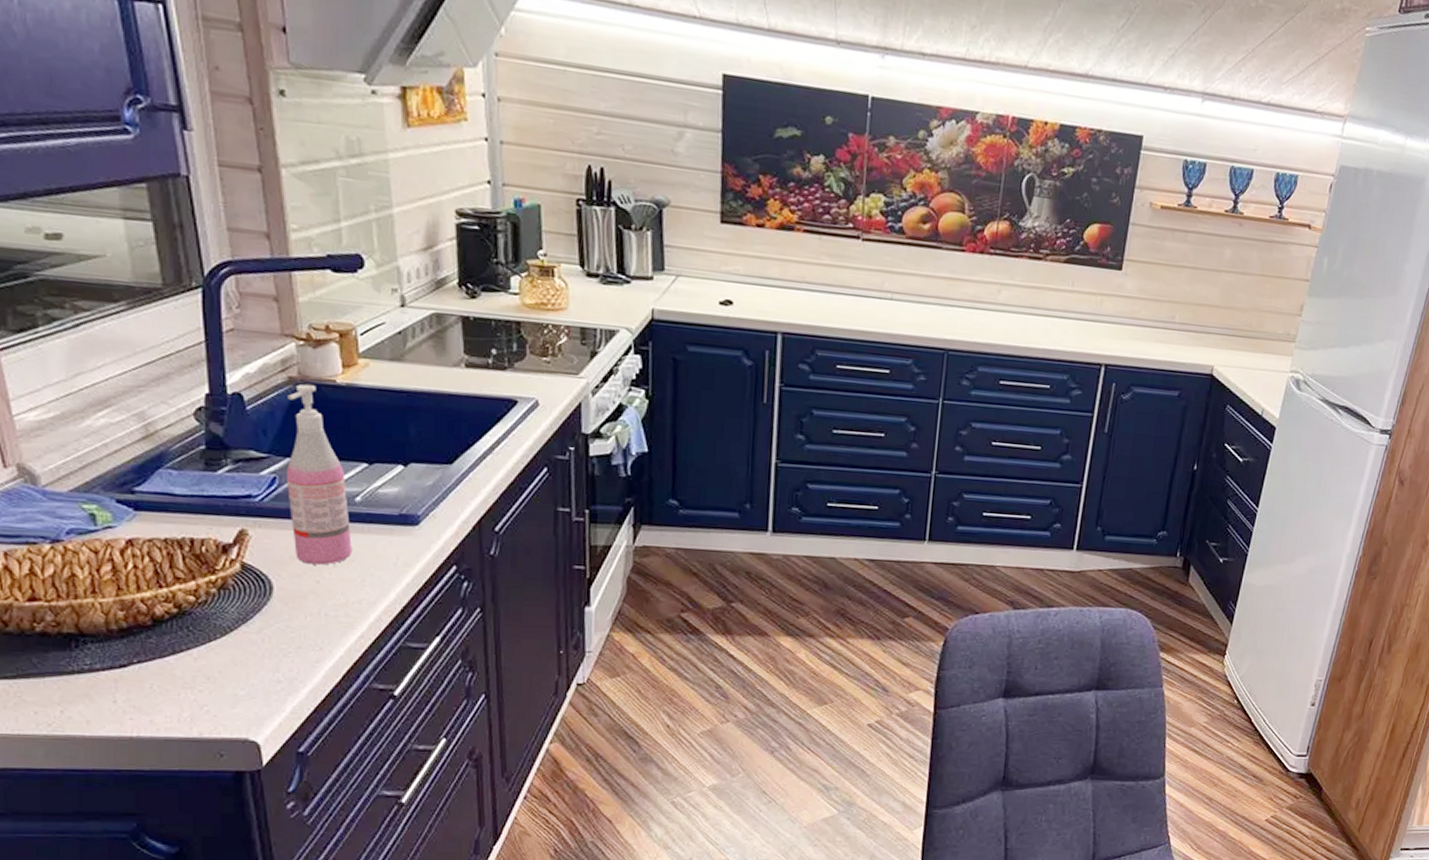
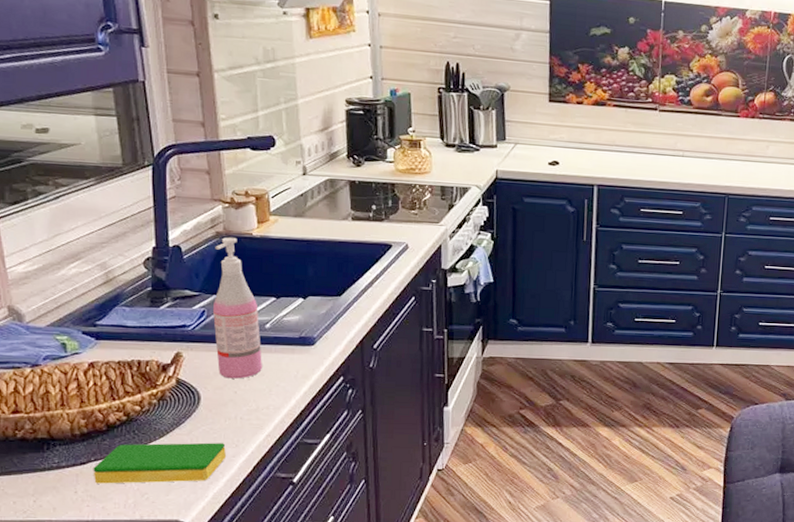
dish sponge: none [136,643,309,693] -> present [93,442,227,484]

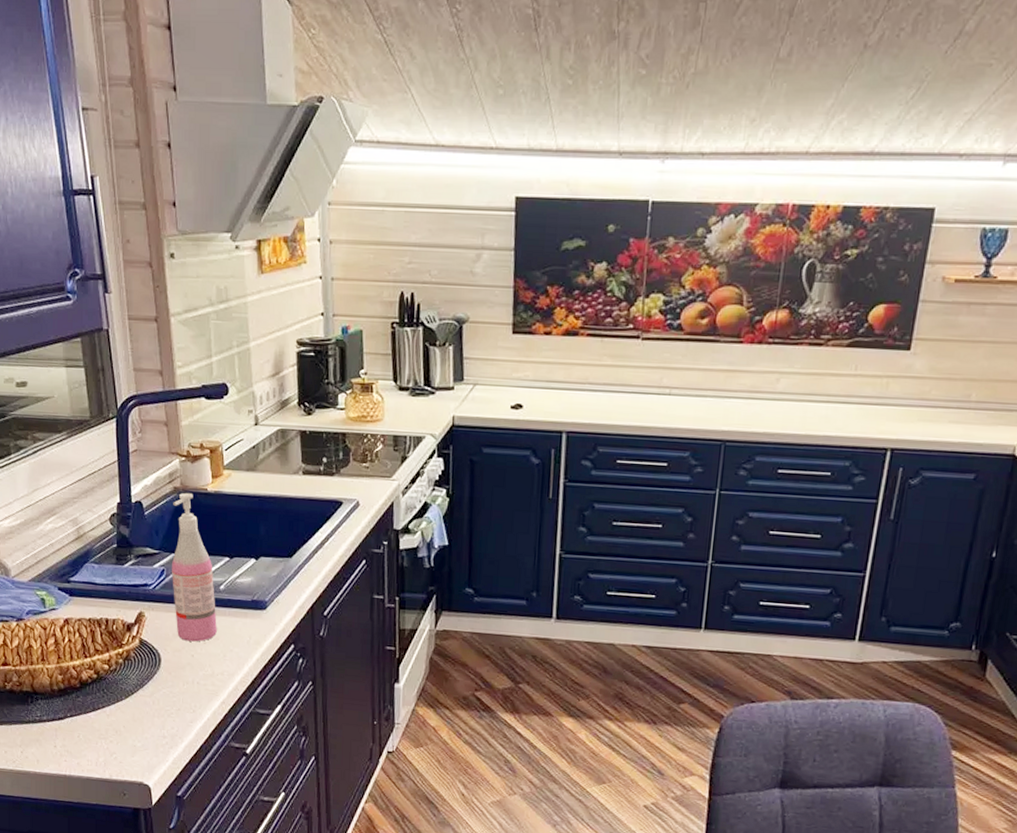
dish sponge: present [93,442,227,484] -> none [69,702,185,745]

